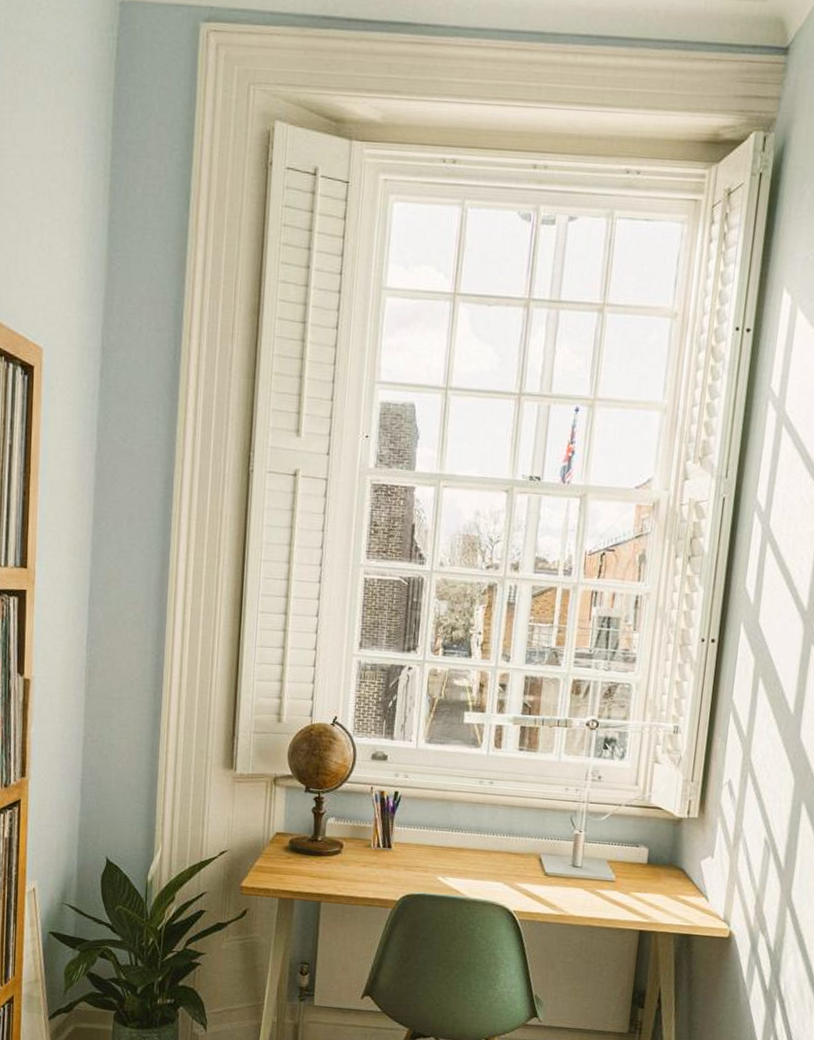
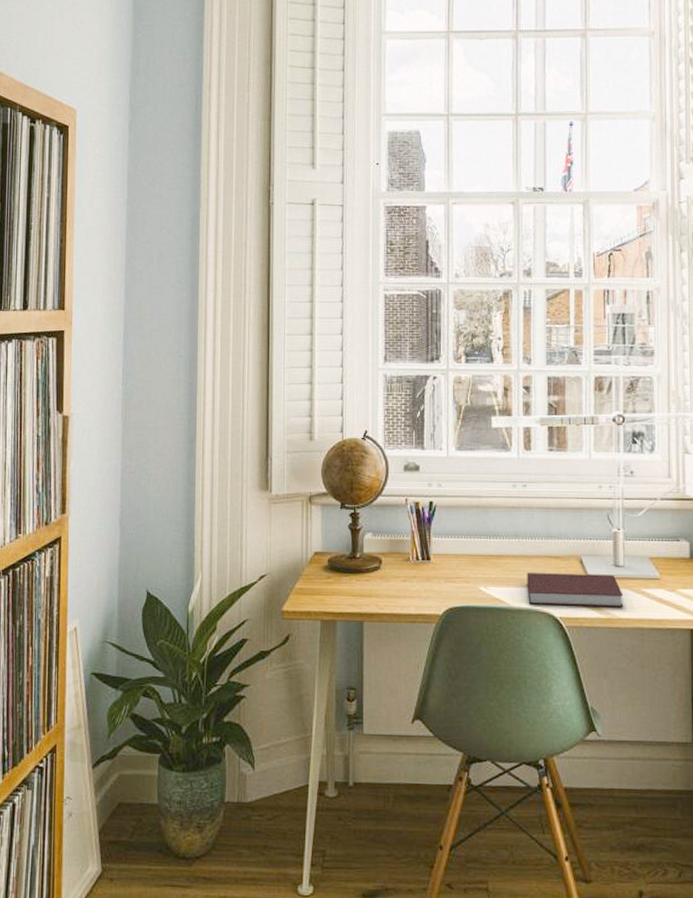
notebook: none [484,867,578,905] -> present [527,573,624,607]

